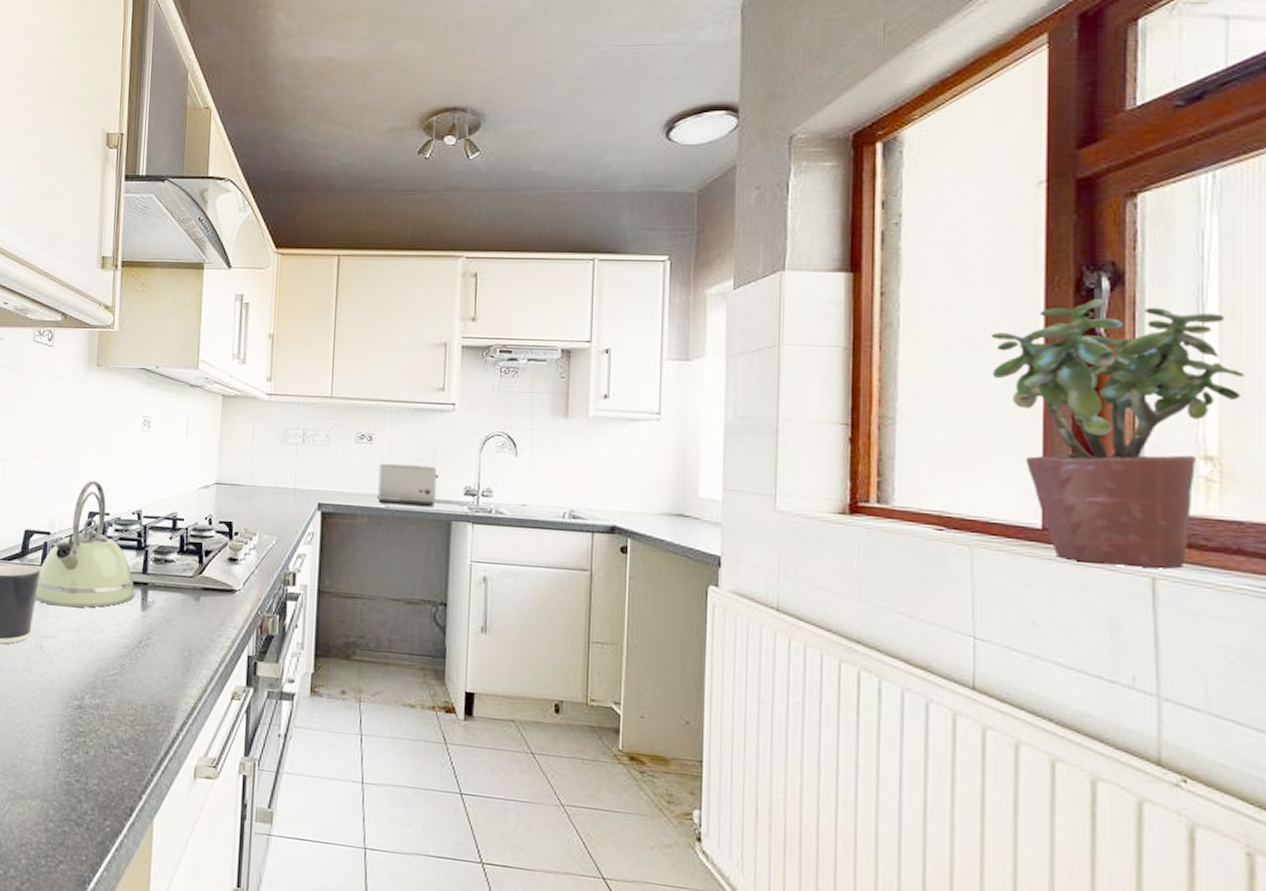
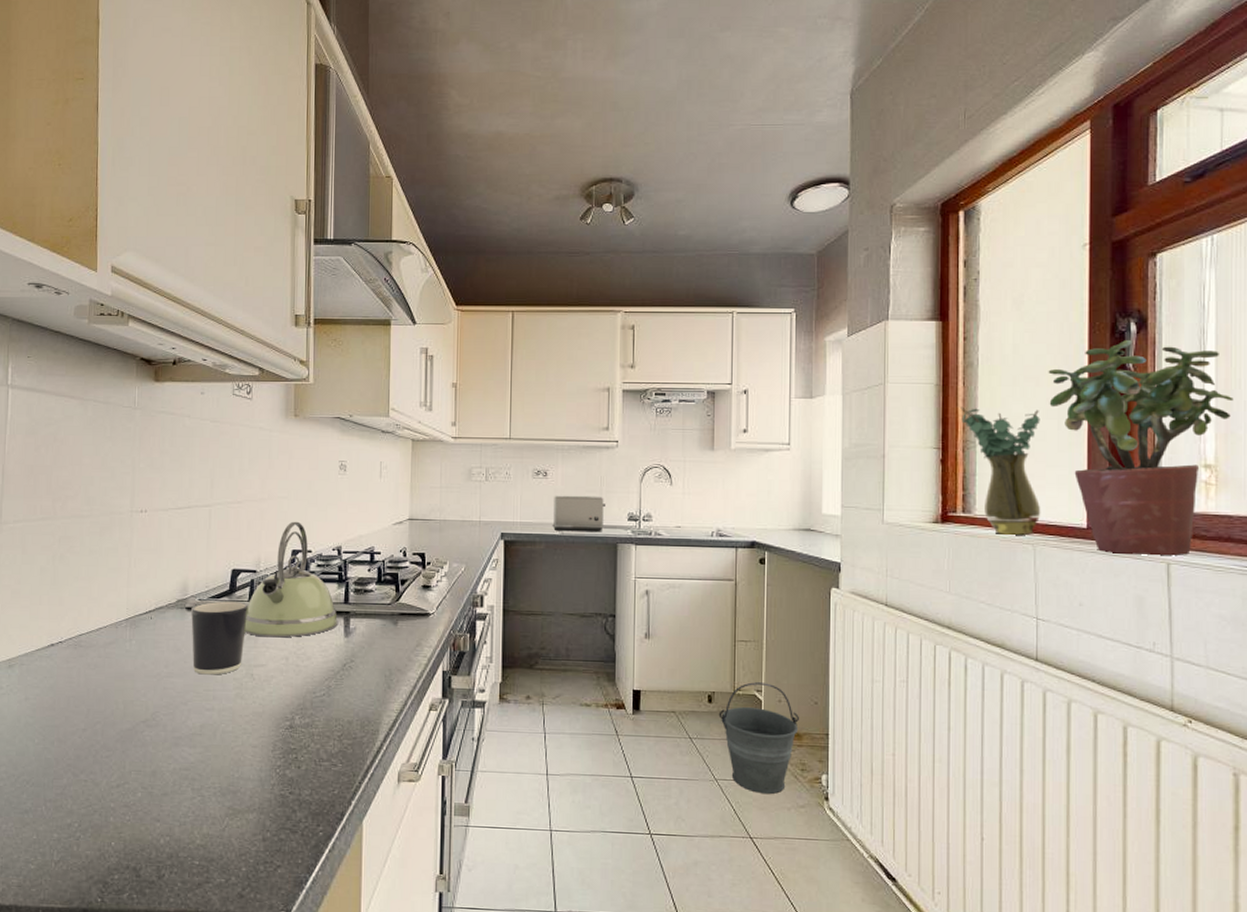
bucket: none [567,692,666,828] -> present [718,682,799,794]
vase: none [875,375,981,534] -> present [960,406,1041,535]

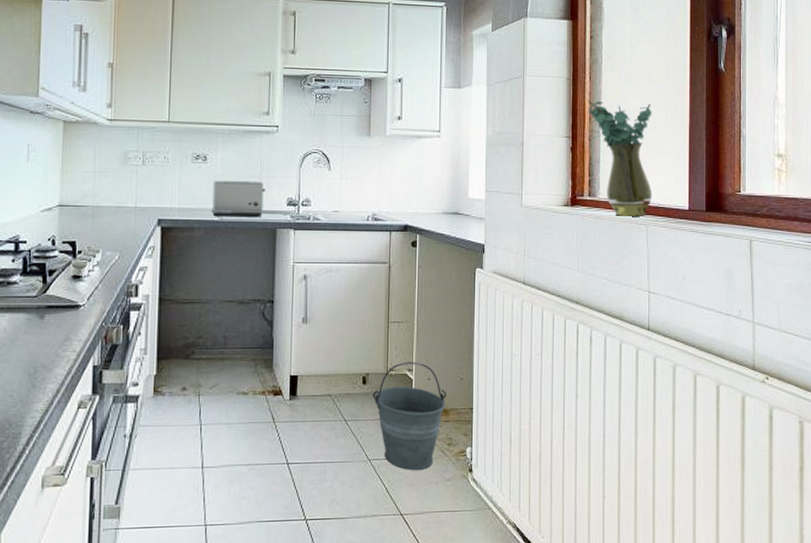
potted plant: present [1048,340,1234,556] -> none [658,44,799,234]

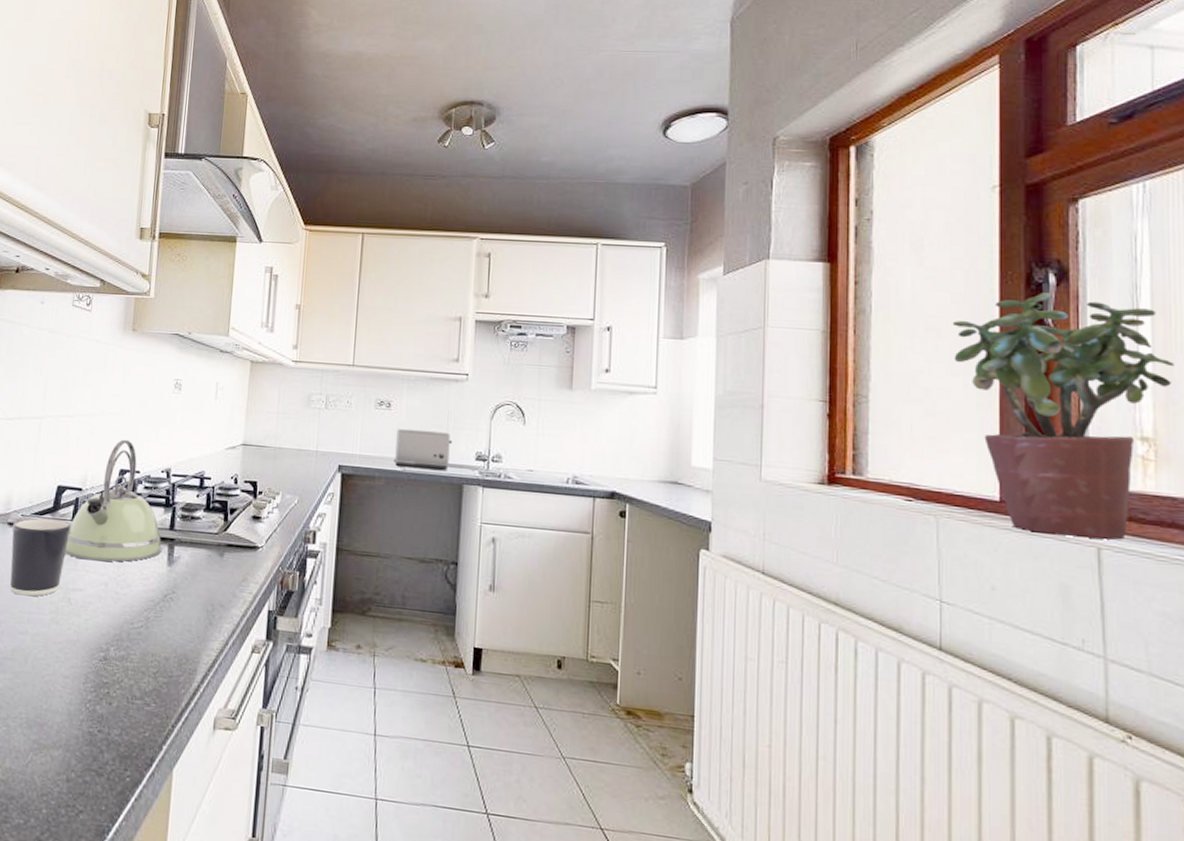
bucket: present [372,362,446,470] -> none [568,649,660,780]
vase: present [587,99,653,216] -> none [850,356,945,505]
potted plant: none [658,44,799,234] -> present [952,293,1174,540]

